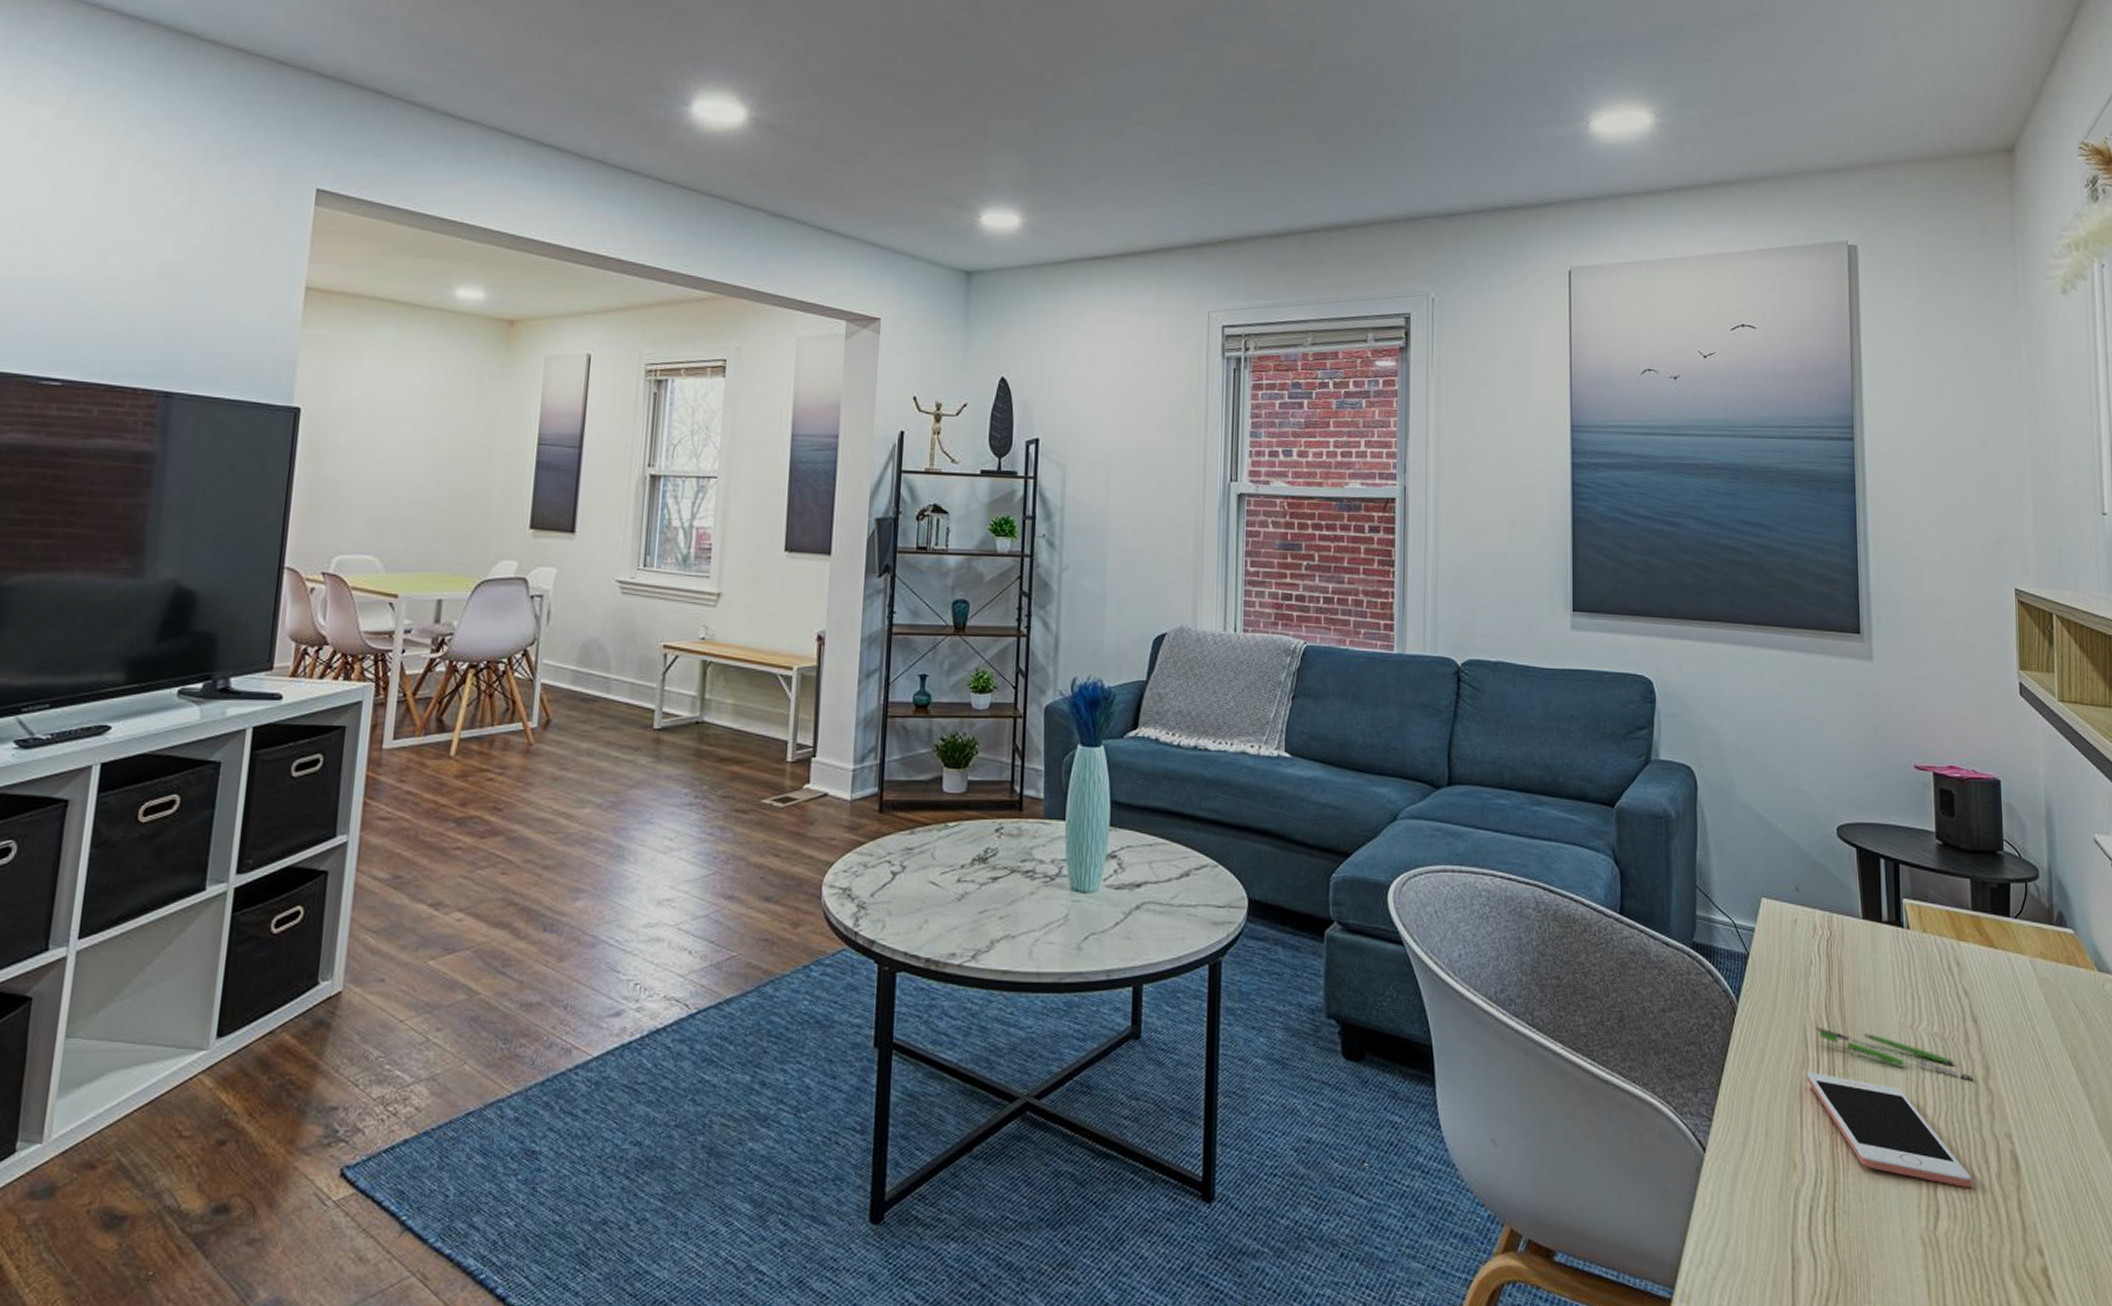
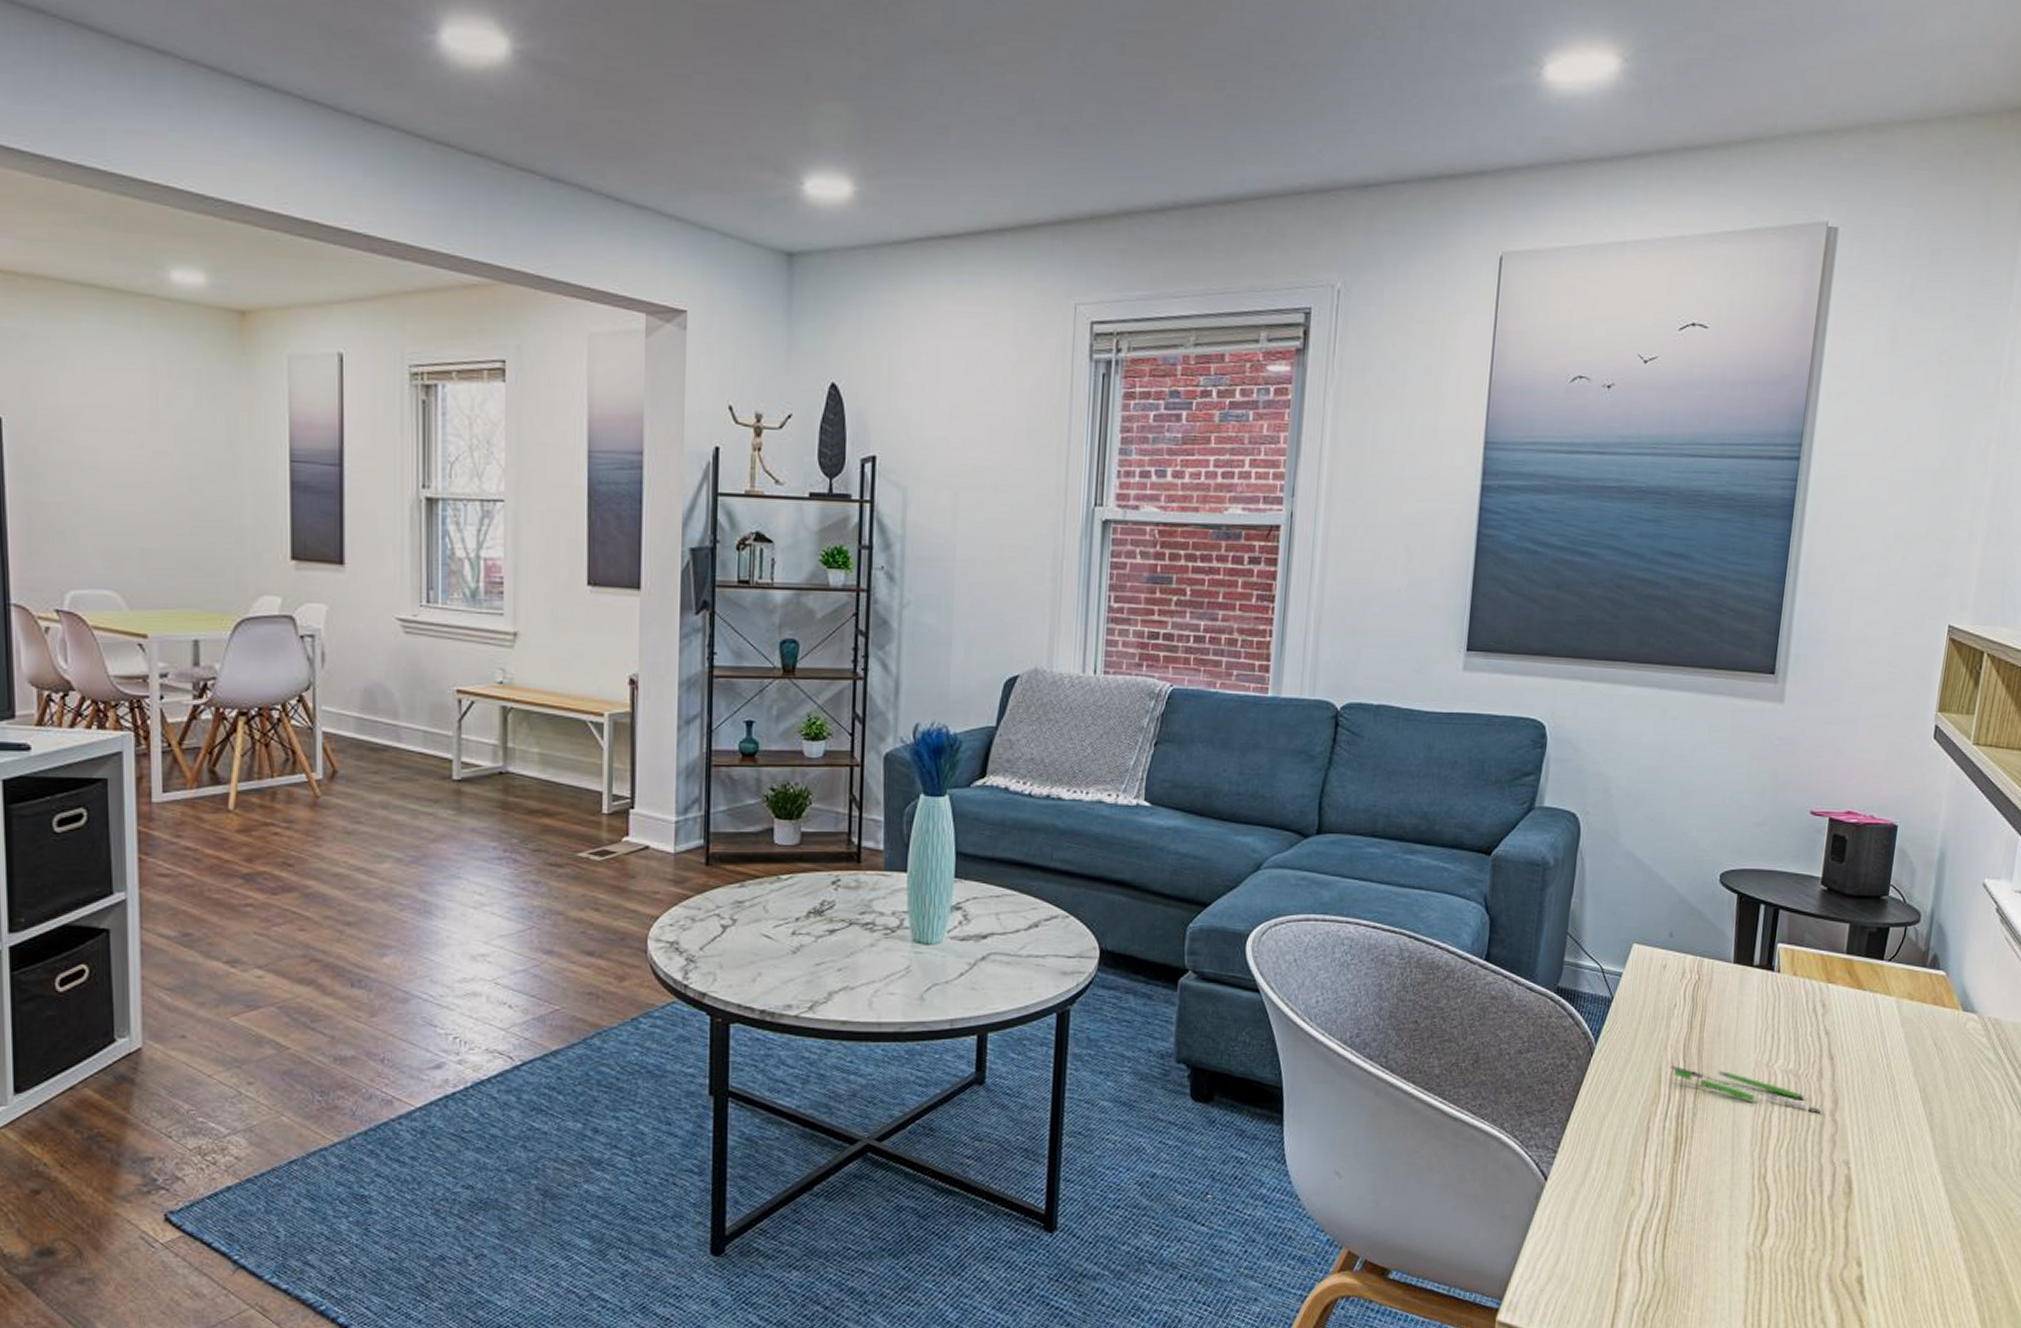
cell phone: present [1806,1072,1972,1187] -> none [1655,1107,1804,1208]

